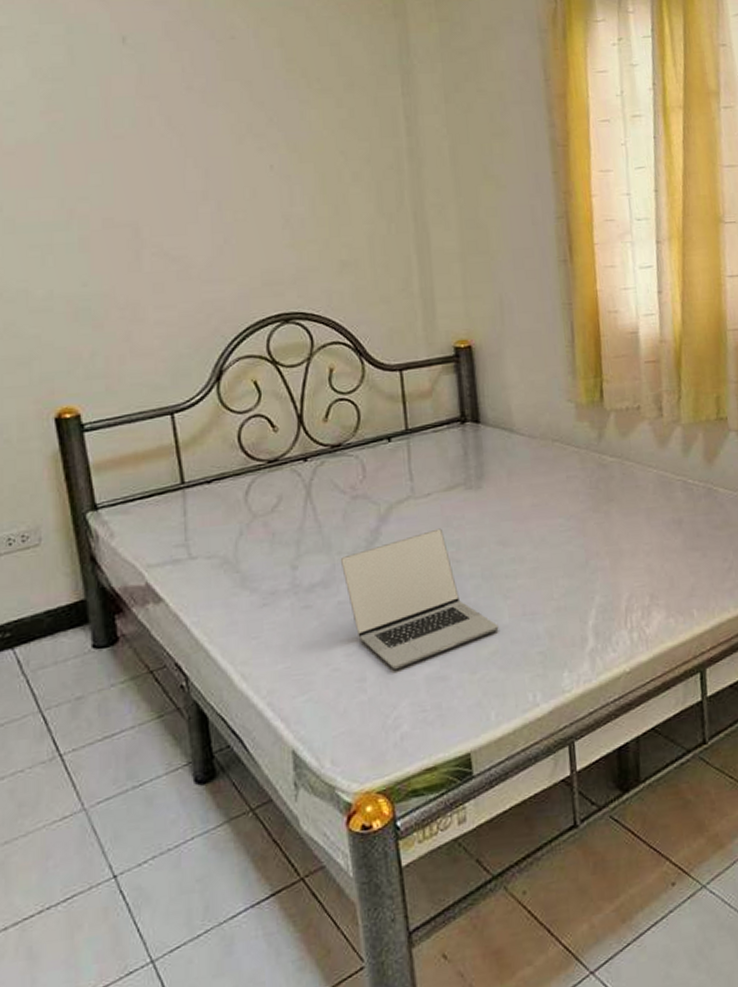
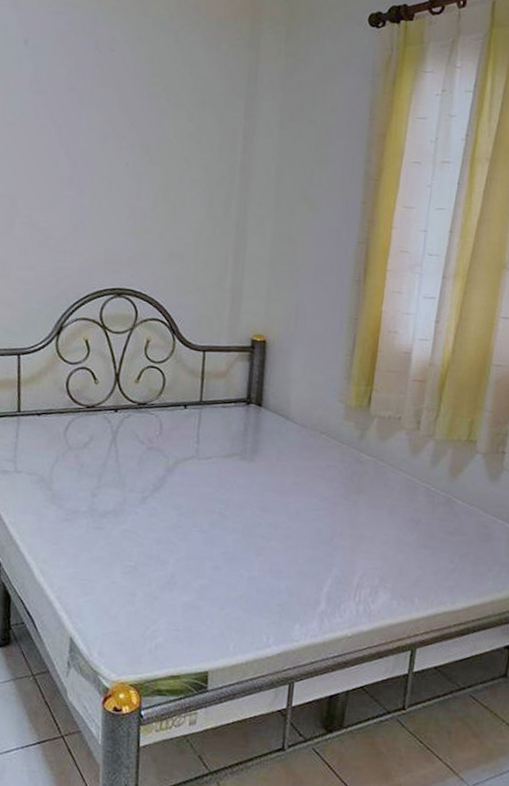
laptop: present [340,528,499,671] -> none [130,487,249,593]

